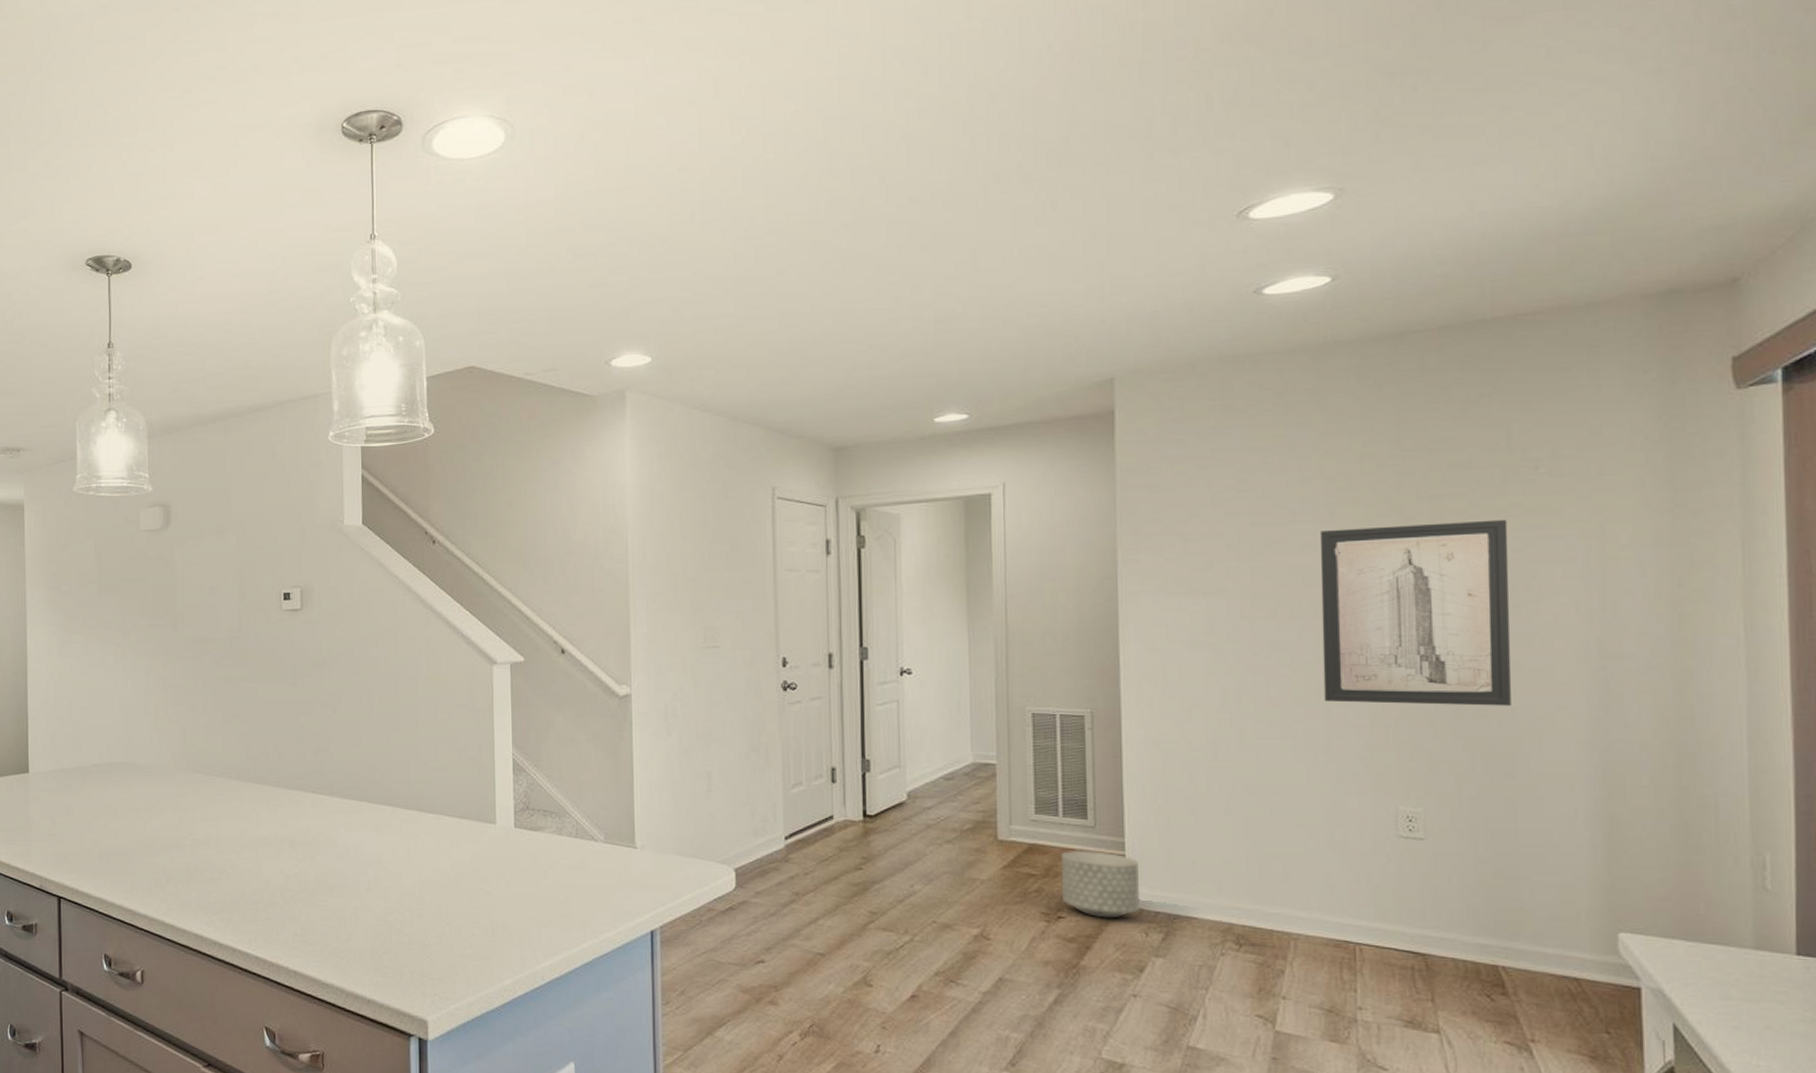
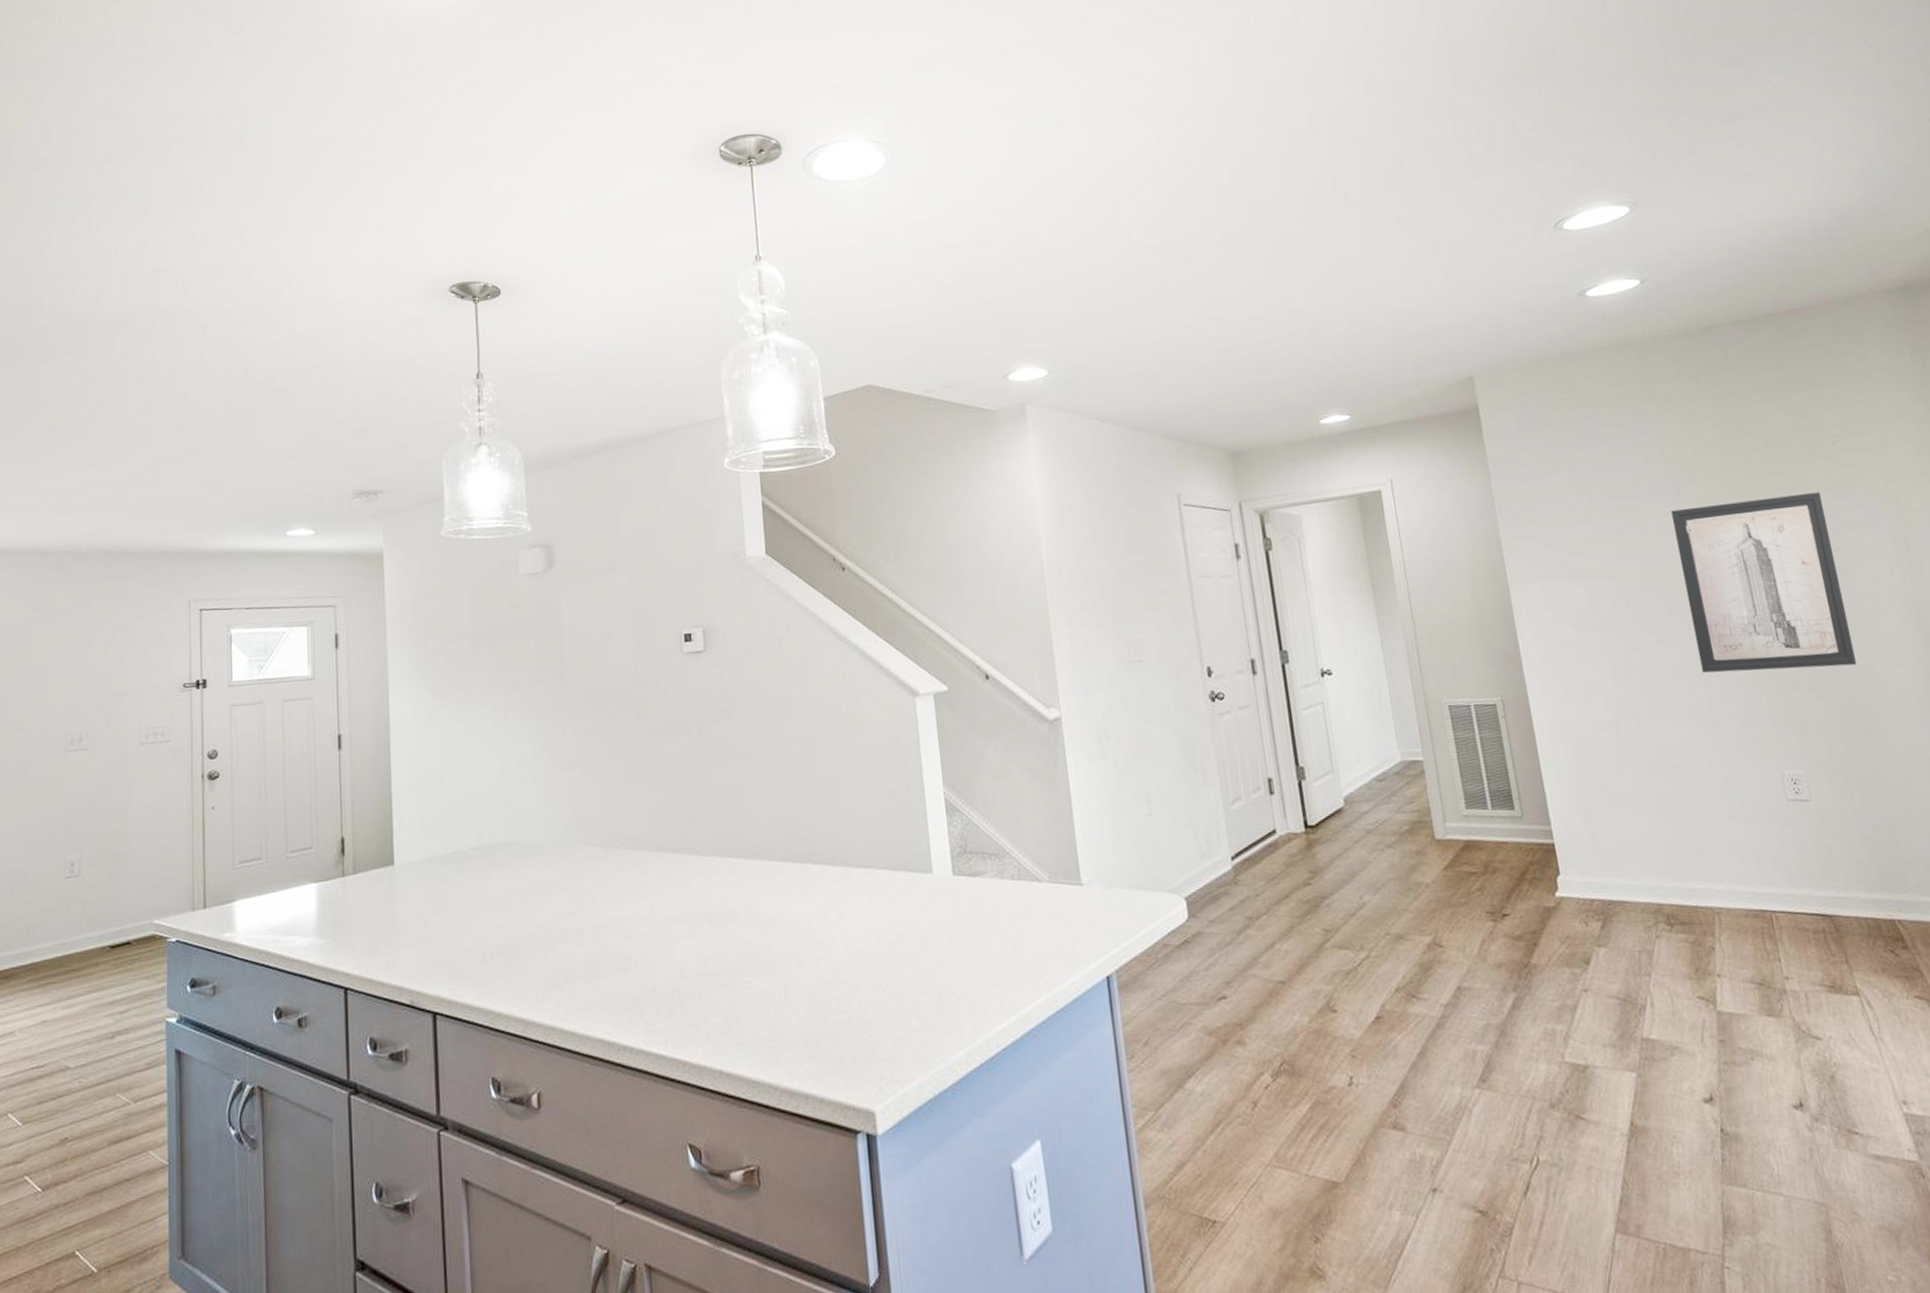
planter: present [1062,850,1139,918] -> none [1496,842,1576,912]

